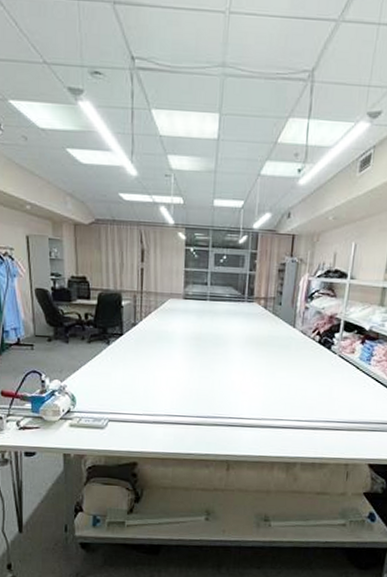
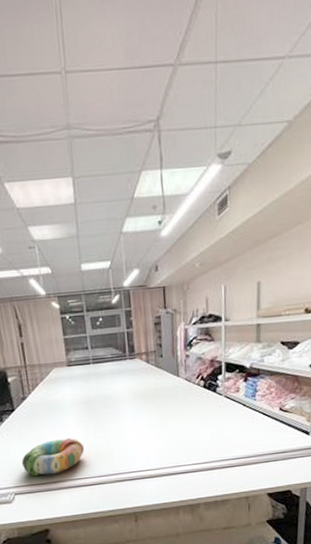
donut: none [121,371,188,406] -> present [22,438,85,477]

